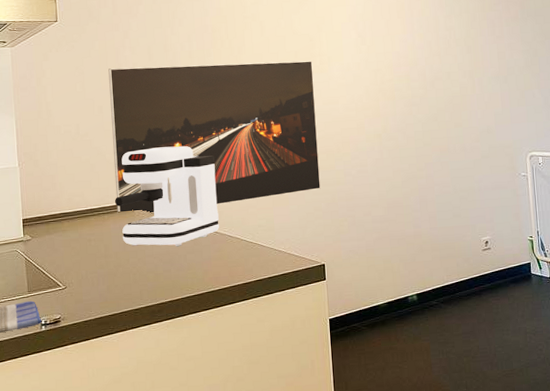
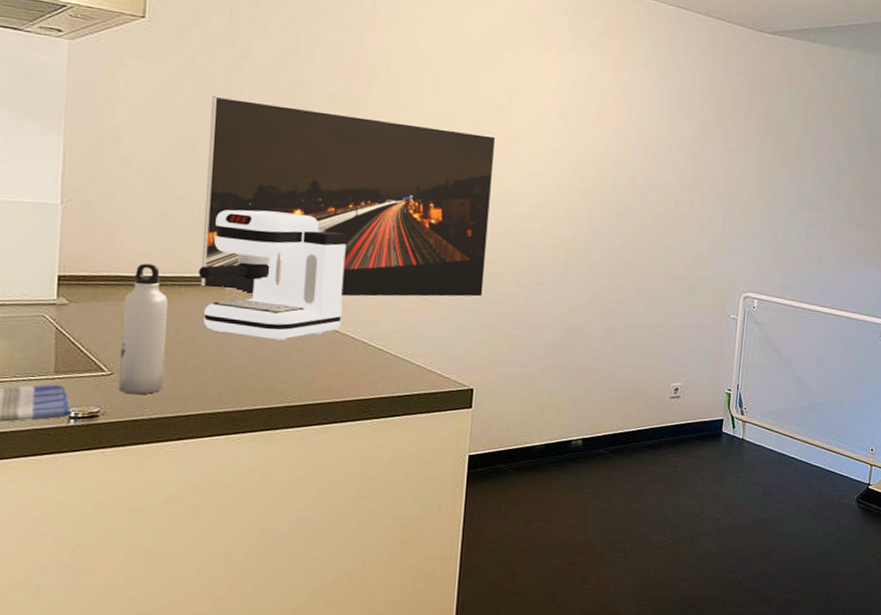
water bottle: none [67,201,101,302] -> present [119,263,168,395]

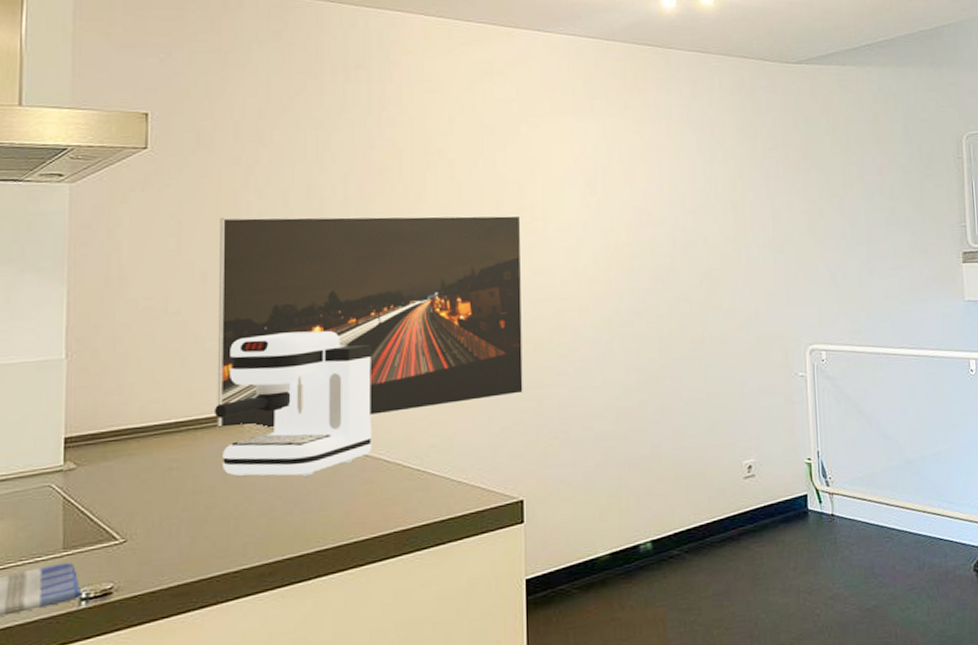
water bottle: present [119,263,168,395] -> none [133,410,183,563]

